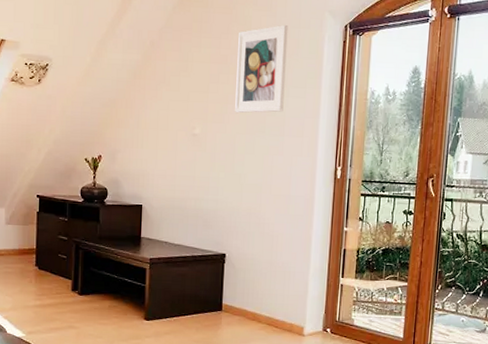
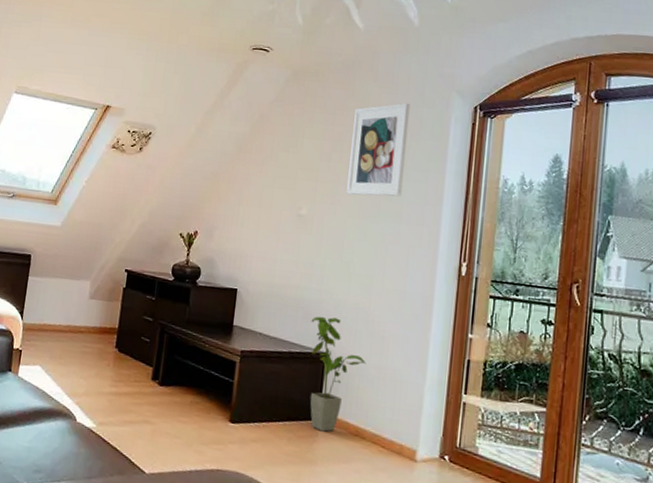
house plant: none [210,223,259,320] -> present [310,316,367,432]

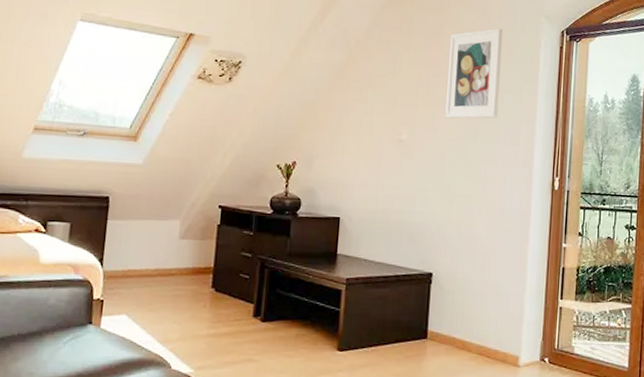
house plant: present [310,316,367,432] -> none [415,238,470,349]

